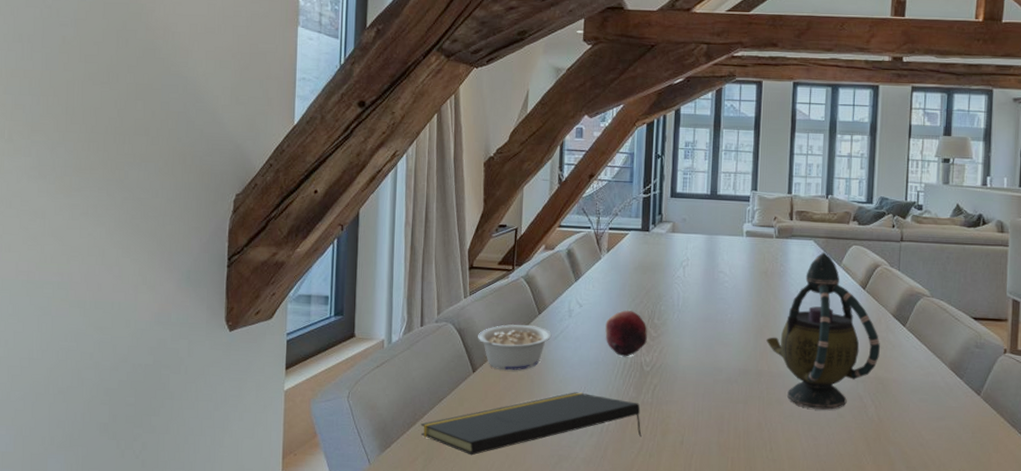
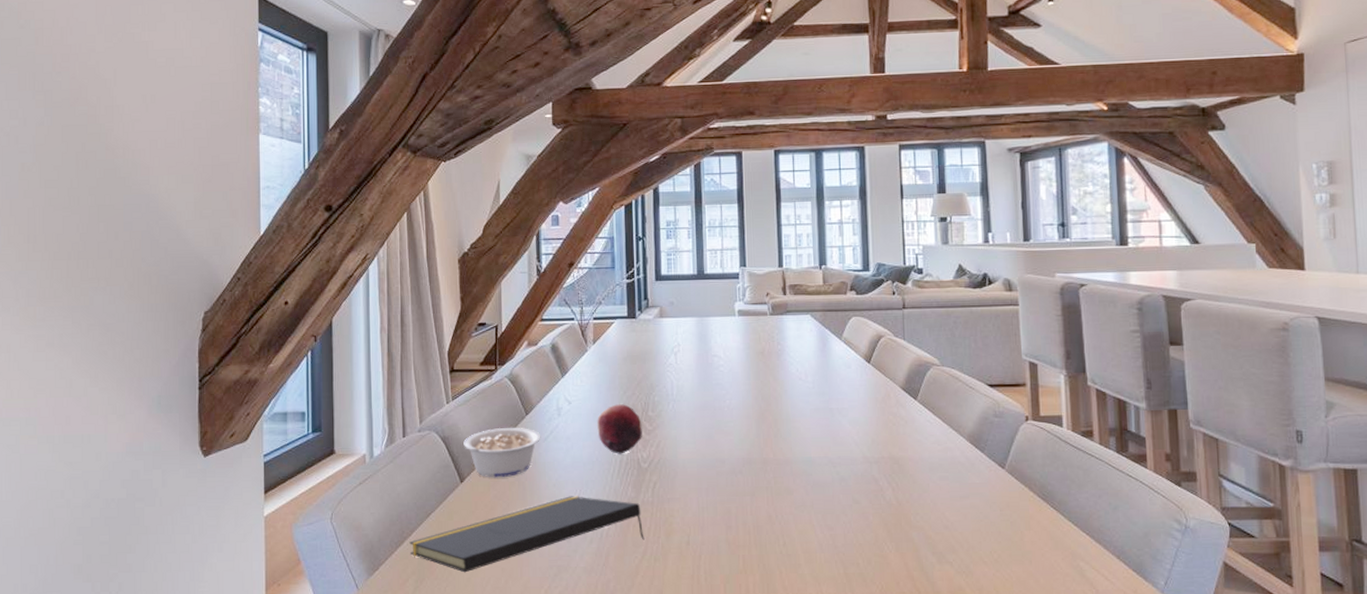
teapot: present [766,252,881,410] -> none [769,326,893,496]

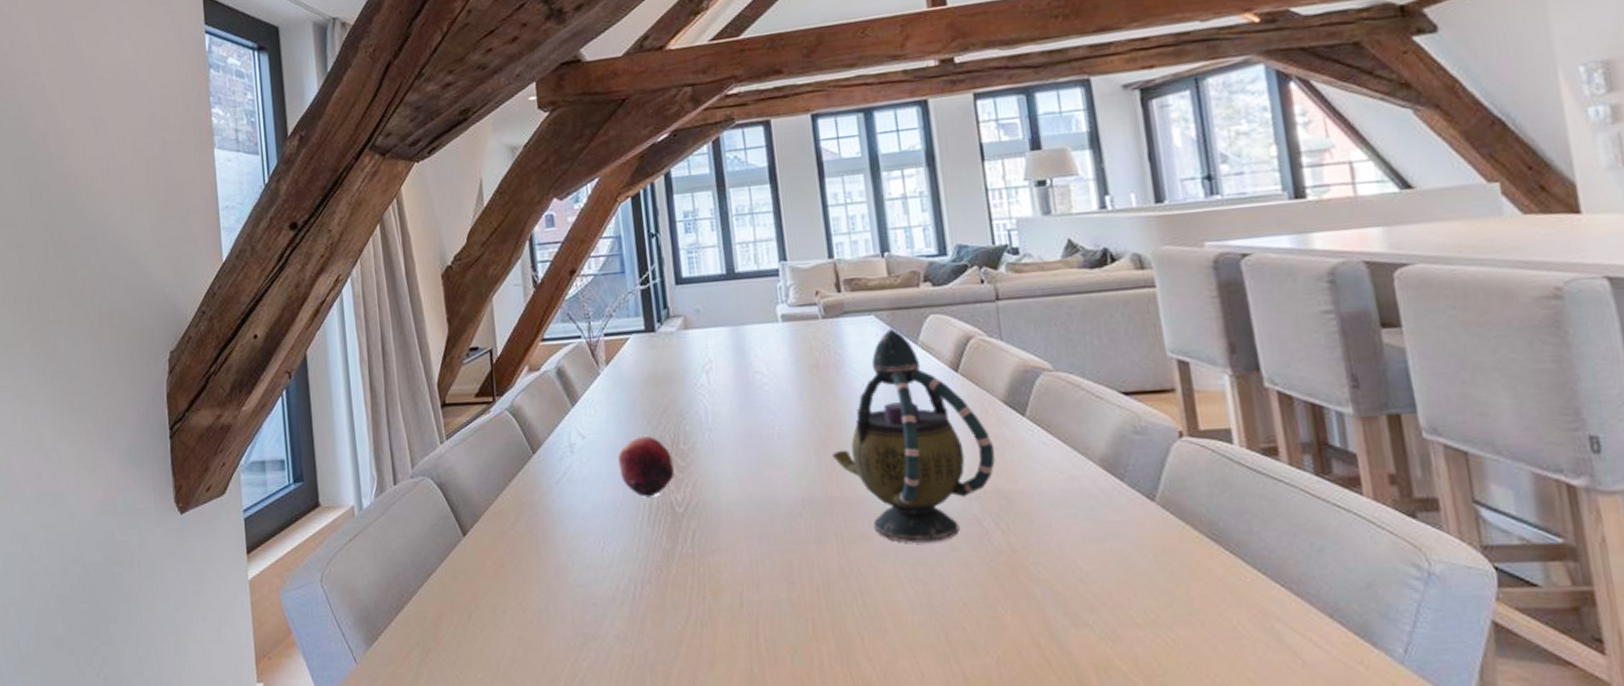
notepad: present [409,496,644,573] -> none [410,549,687,643]
legume: present [462,428,541,478] -> none [462,469,553,530]
teapot: none [769,326,893,496] -> present [832,328,995,543]

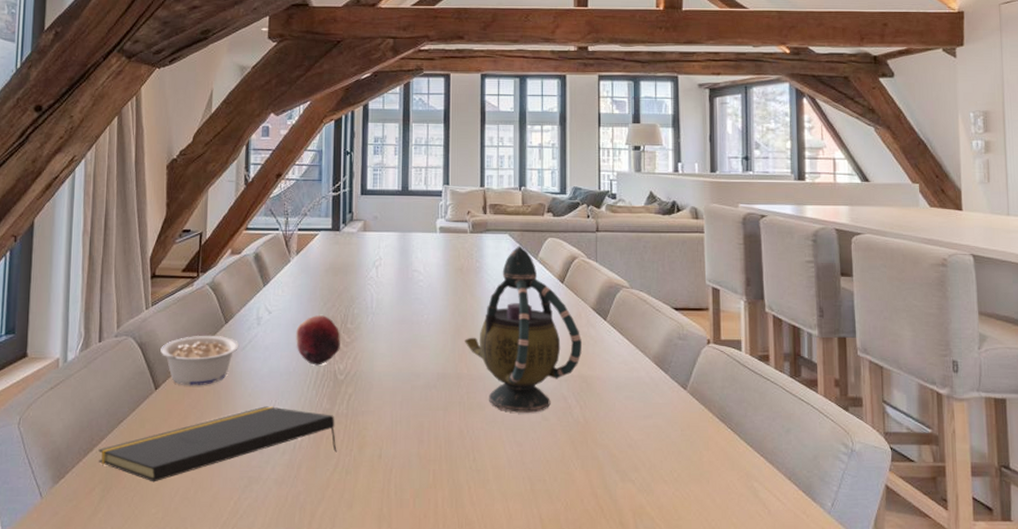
notepad: none [410,549,687,643] -> present [98,406,337,482]
legume: none [462,469,553,530] -> present [159,336,240,386]

